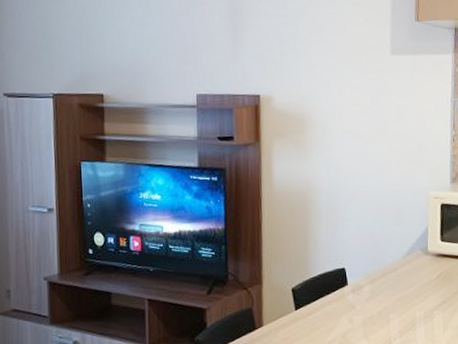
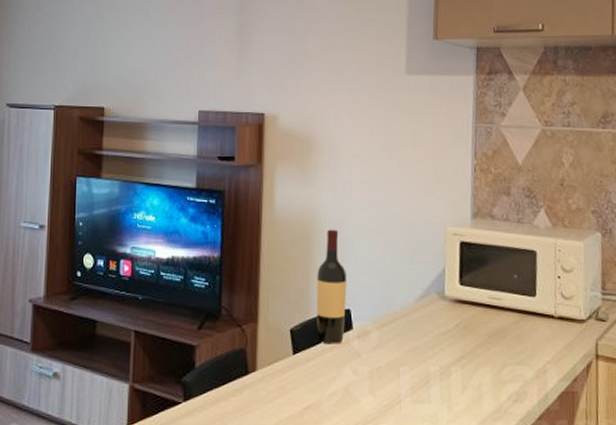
wine bottle: none [314,198,342,300] -> present [316,229,347,344]

